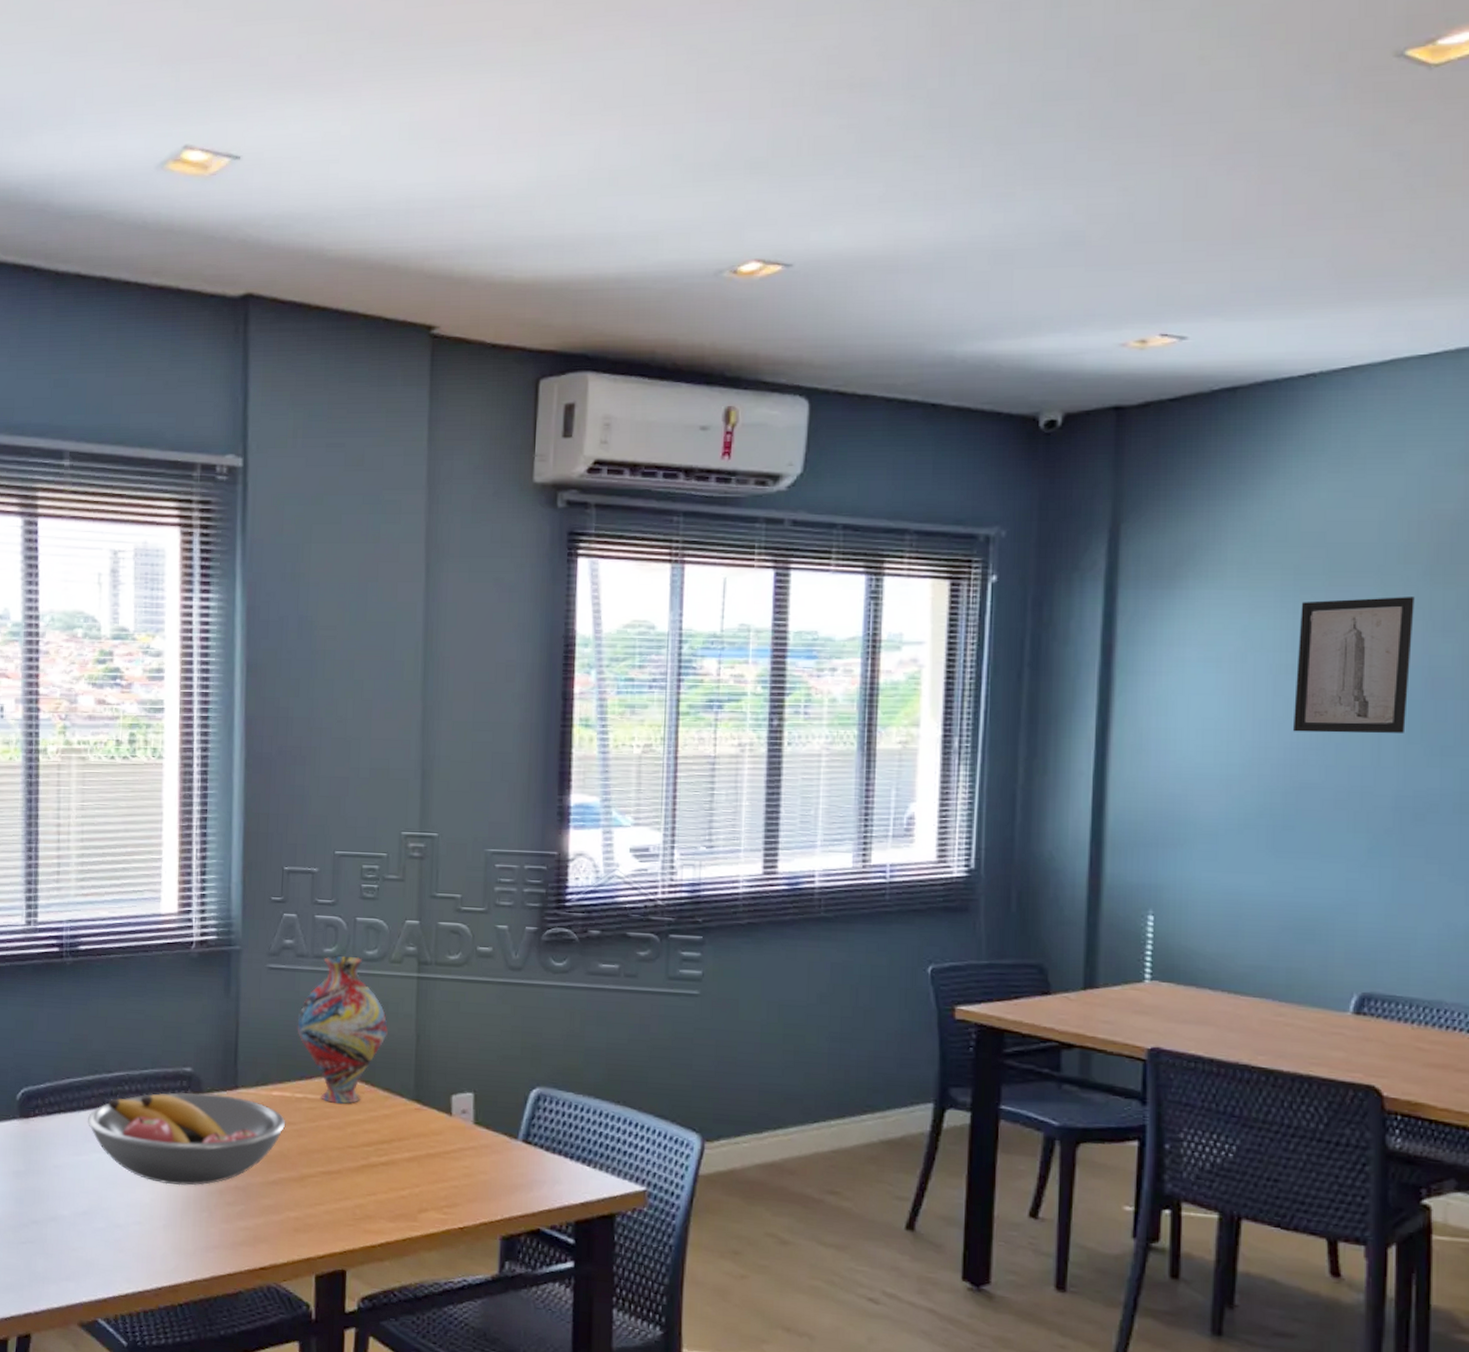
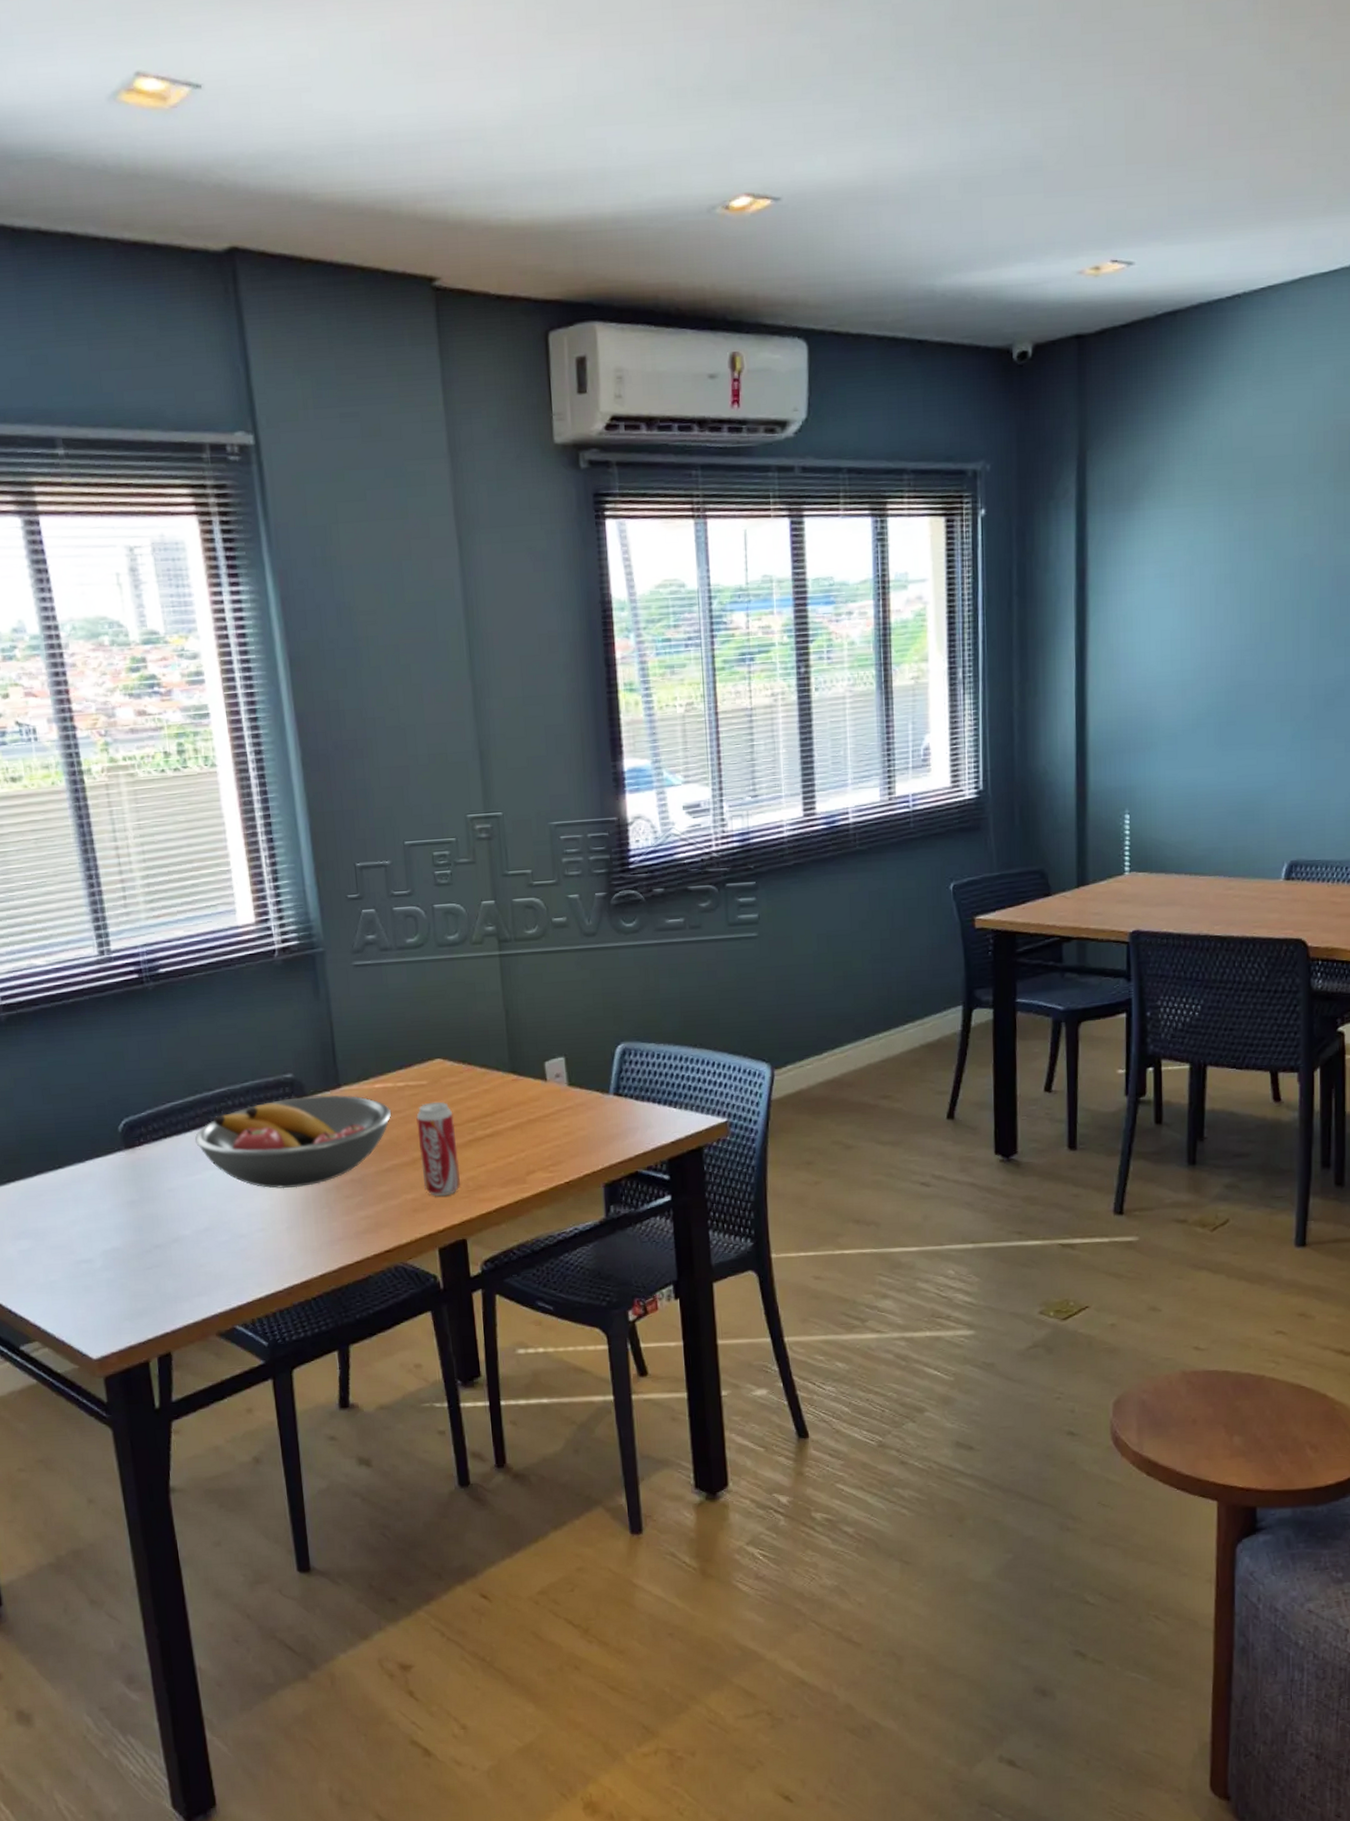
vase: present [297,955,388,1104] -> none [389,943,478,1086]
beverage can: none [308,1119,350,1220] -> present [416,1101,461,1197]
wall art: present [1292,597,1415,734] -> none [1231,503,1322,636]

